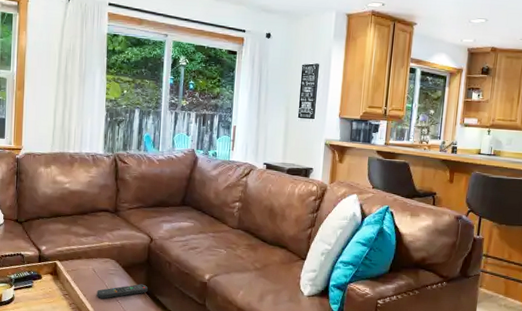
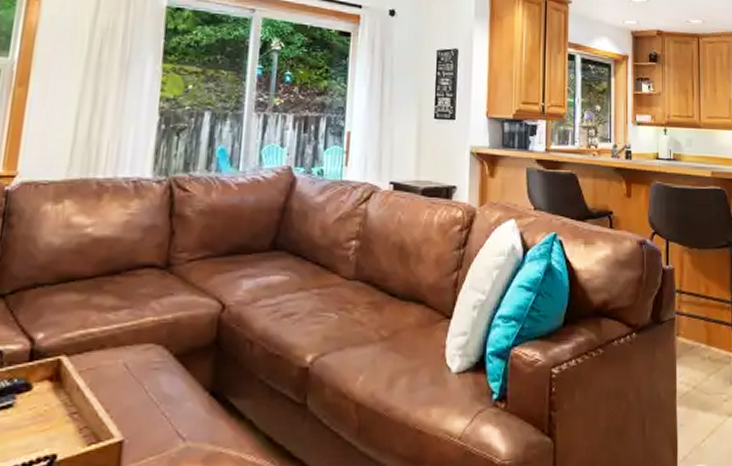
remote control: present [96,284,148,299] -> none [128,380,215,413]

